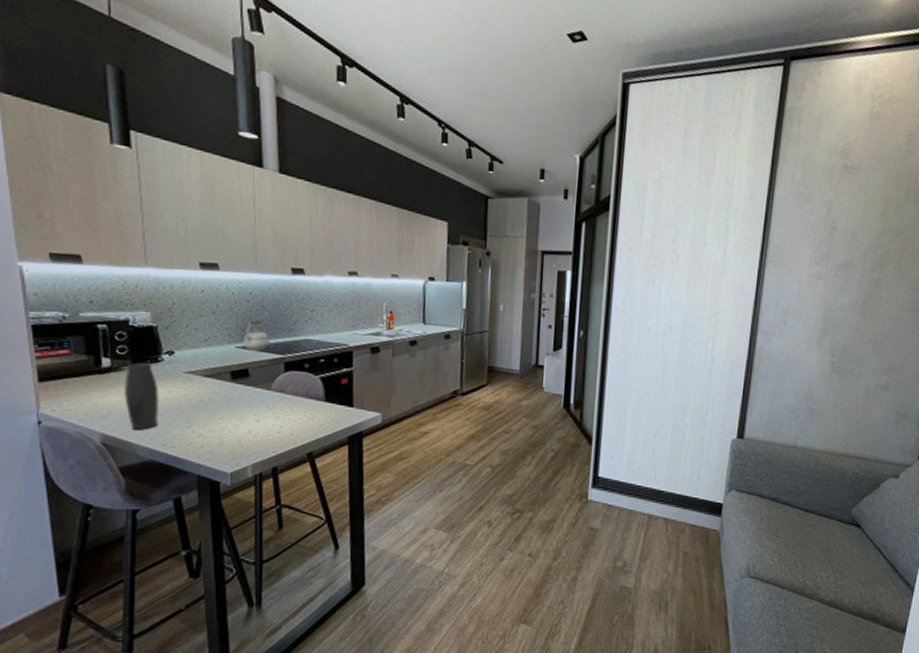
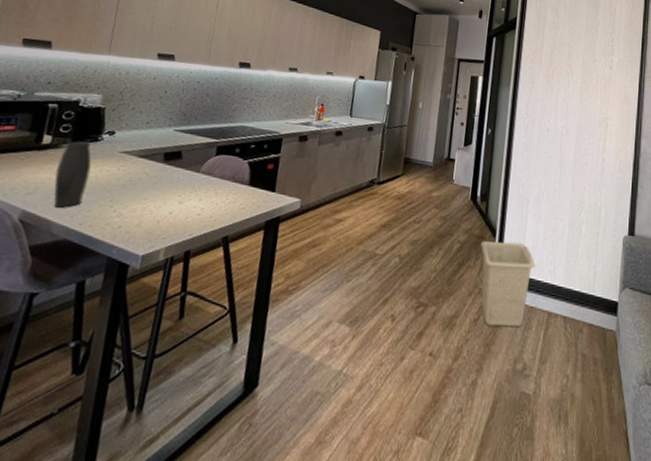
kettle: present [243,319,271,352] -> none [181,105,209,136]
laundry basket: none [575,449,635,529] -> present [480,241,536,327]

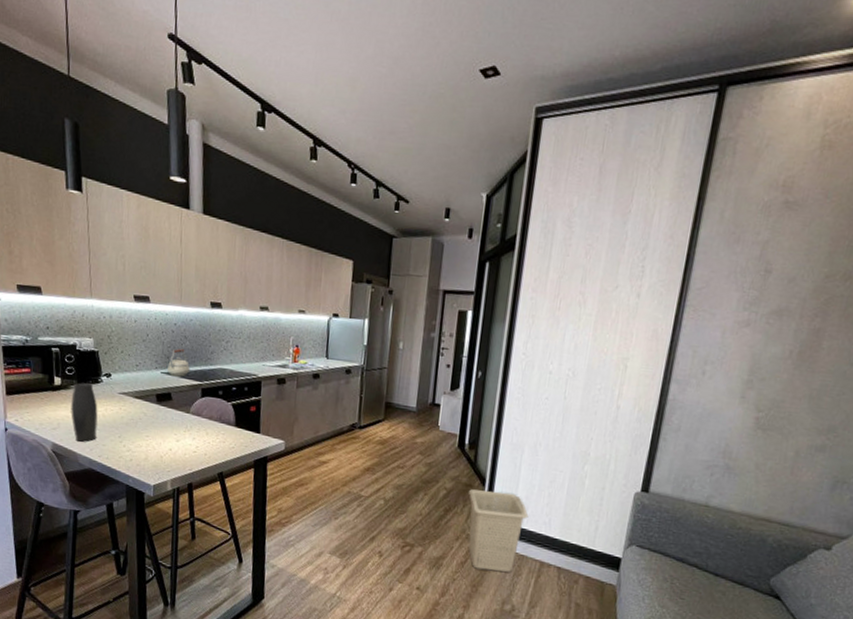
kettle: none [181,105,209,136] -> present [167,348,191,378]

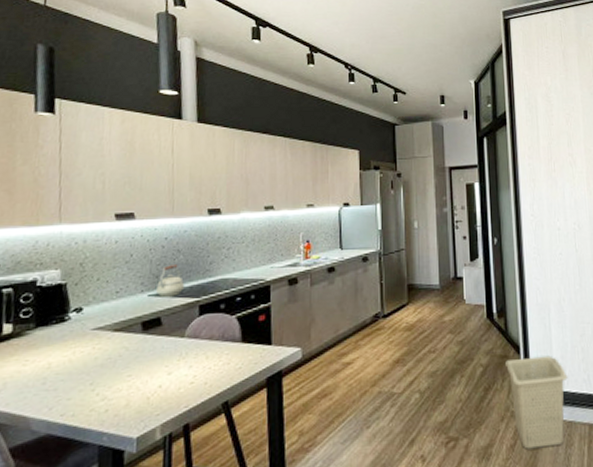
vase: present [71,382,98,442] -> none [23,324,63,401]

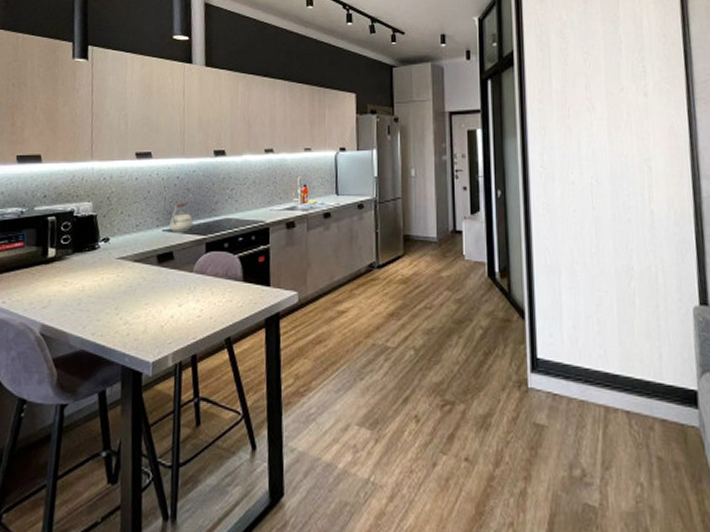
laundry basket: present [504,355,568,449] -> none [507,324,580,426]

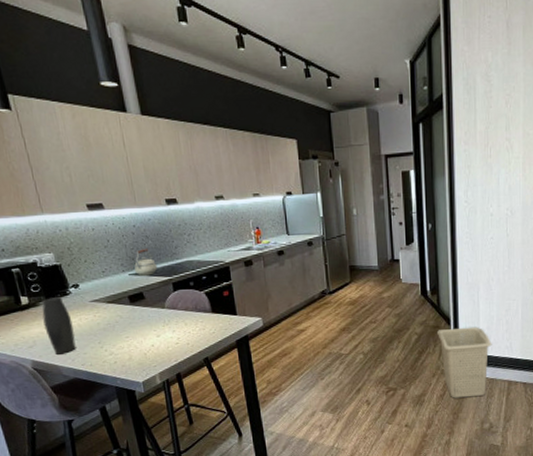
vase: none [63,251,94,319] -> present [42,297,76,355]
laundry basket: none [507,324,580,426] -> present [436,327,492,398]

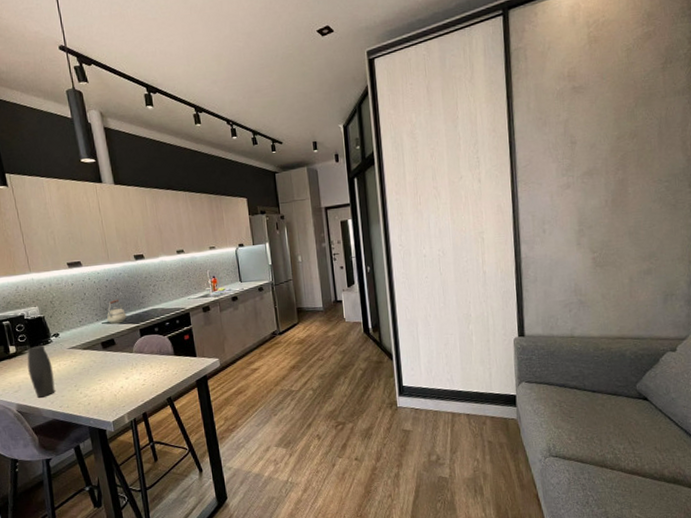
laundry basket: present [436,327,492,398] -> none [380,361,434,431]

